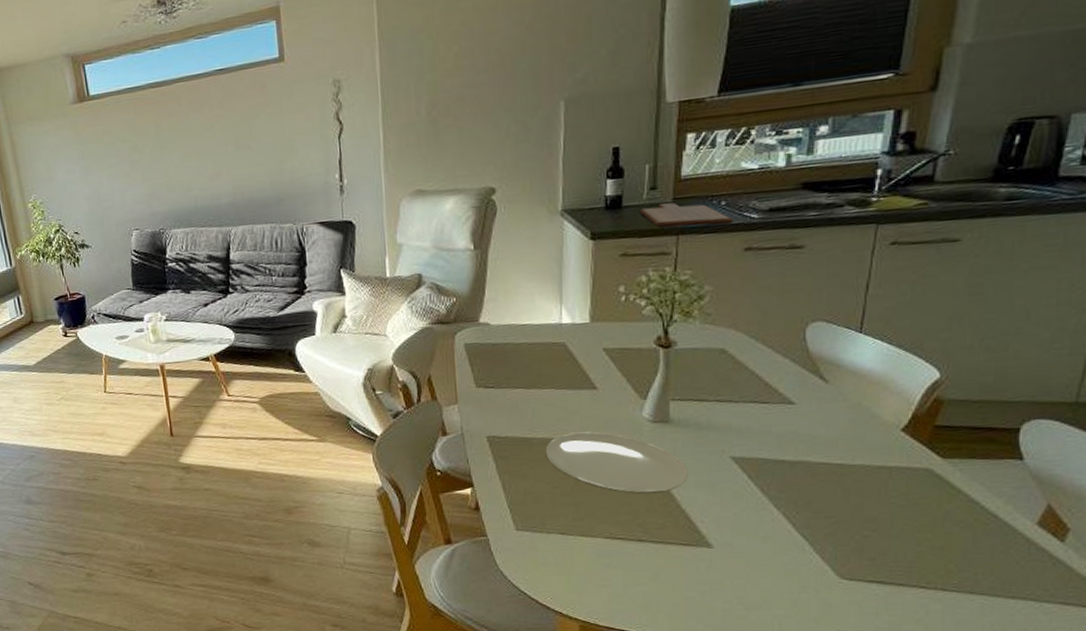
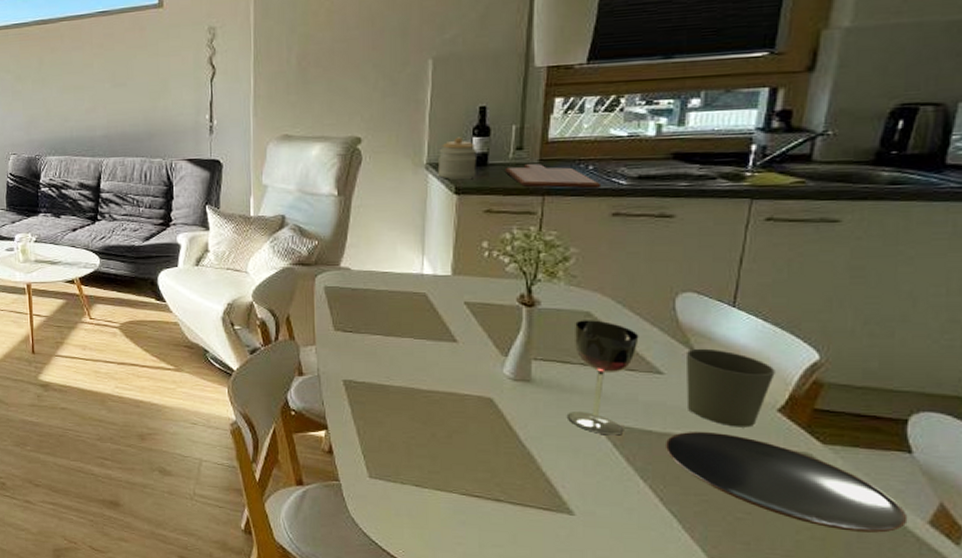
plate: present [545,431,688,495] -> none [402,384,550,454]
jar: none [572,180,612,225] -> present [437,137,478,179]
wineglass: none [704,356,772,468] -> present [566,320,639,436]
plate: none [796,456,1019,539] -> present [664,432,908,533]
dixie cup: none [815,375,899,450] -> present [685,348,775,428]

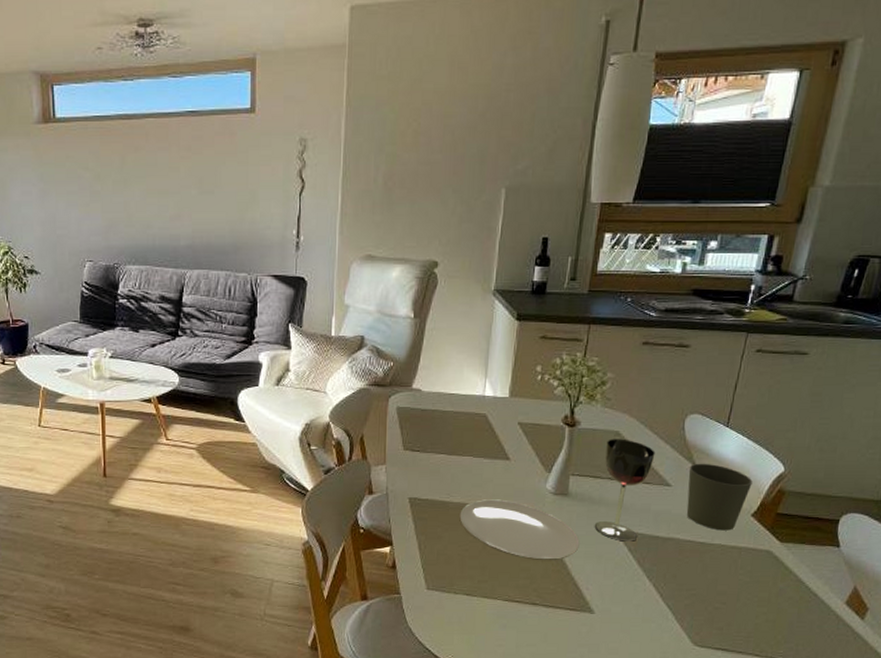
plate: none [402,384,550,454] -> present [459,499,580,561]
jar: present [437,137,478,179] -> none [503,265,538,306]
cutting board: present [504,164,602,189] -> none [559,294,637,319]
plate: present [664,432,908,533] -> none [667,536,833,614]

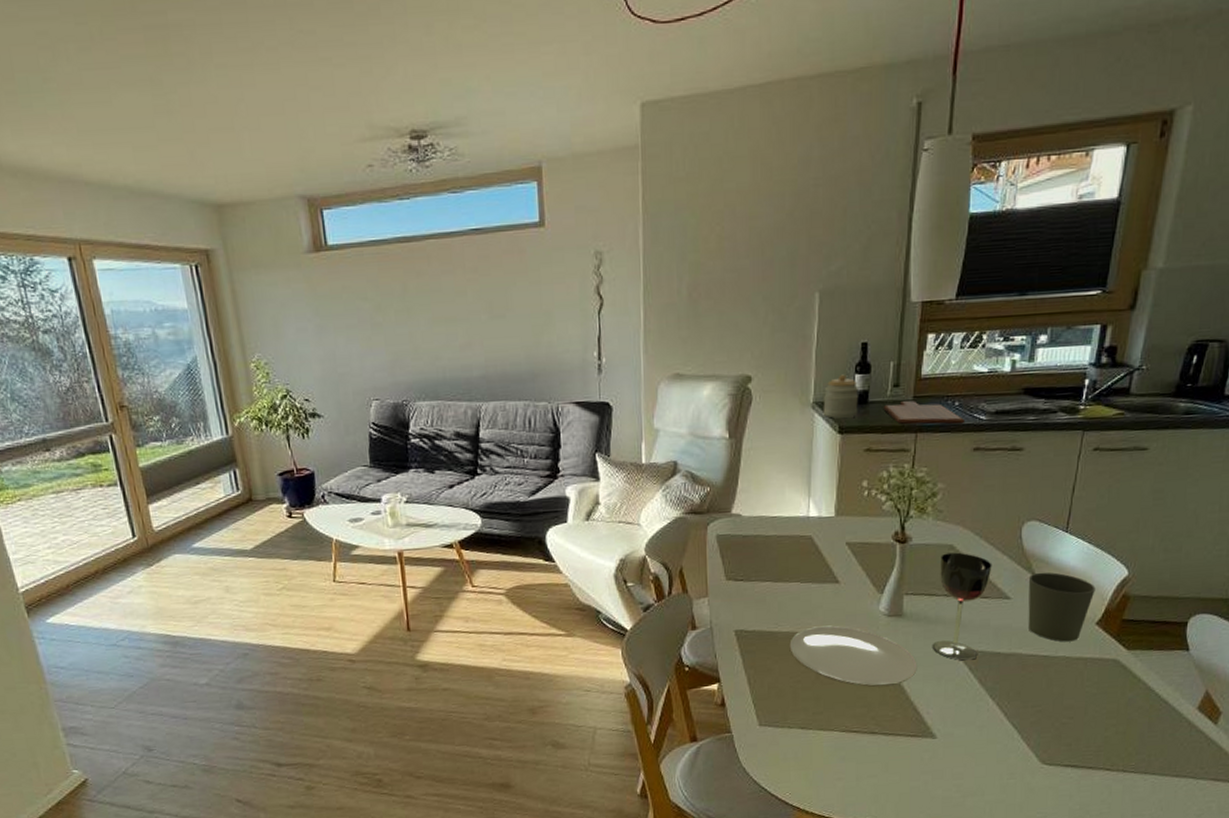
jar: none [503,265,538,306] -> present [823,374,859,419]
cutting board: none [559,294,637,319] -> present [883,401,966,425]

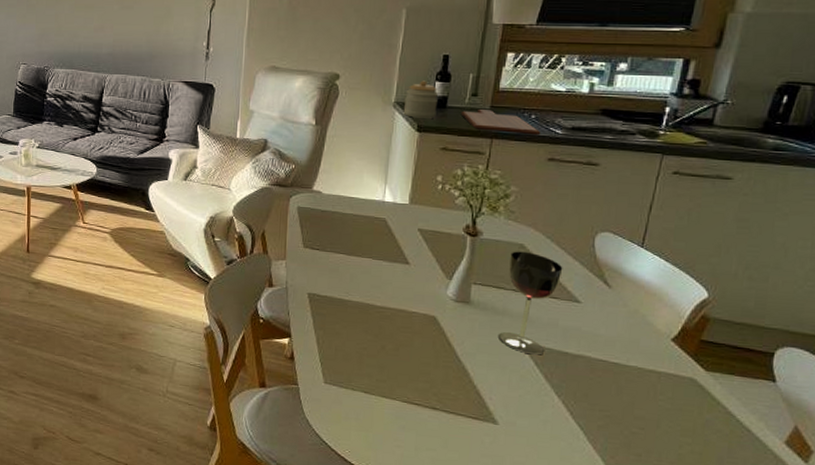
plate: present [789,625,917,688] -> none [358,300,482,368]
dixie cup: present [1027,572,1096,642] -> none [598,281,672,354]

